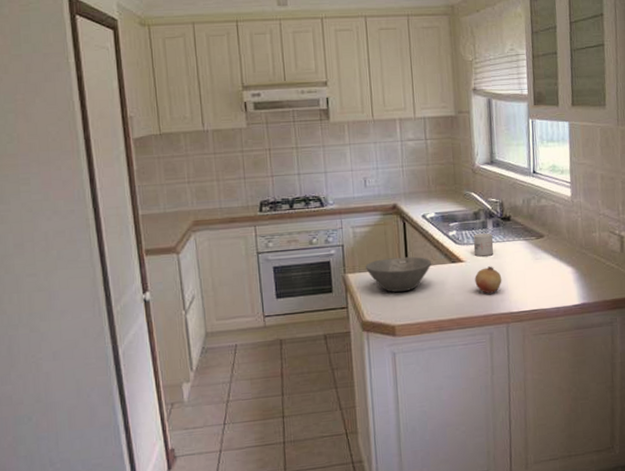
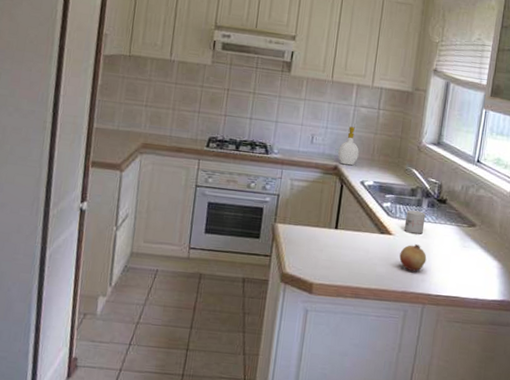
bowl: present [366,256,431,292] -> none [296,216,360,252]
soap bottle: none [393,162,415,202] -> present [338,126,359,166]

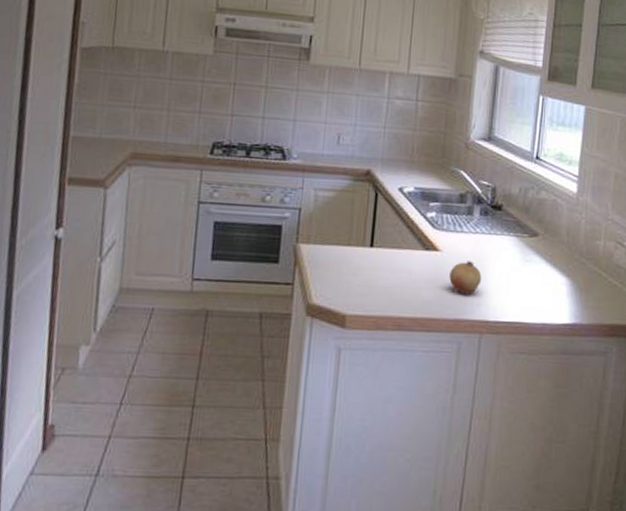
soap bottle: present [338,126,359,166] -> none [370,122,396,170]
mug: present [404,210,426,234] -> none [453,220,479,249]

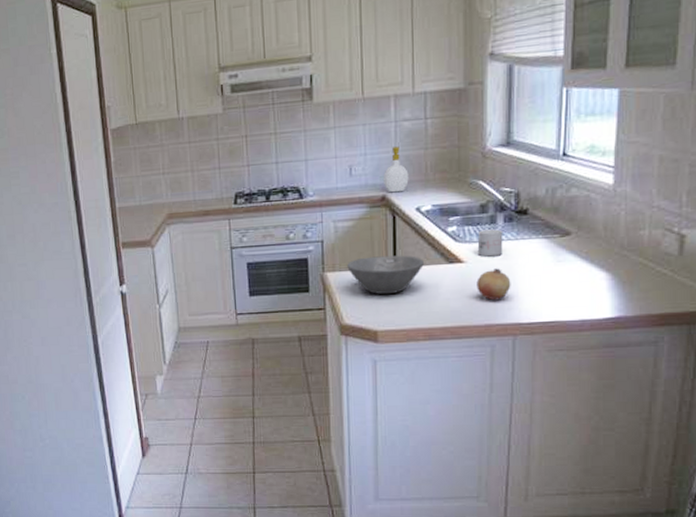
bowl: none [322,232,401,276] -> present [347,255,424,294]
soap bottle: none [370,122,396,170] -> present [384,146,409,193]
mug: none [453,220,479,249] -> present [477,229,503,257]

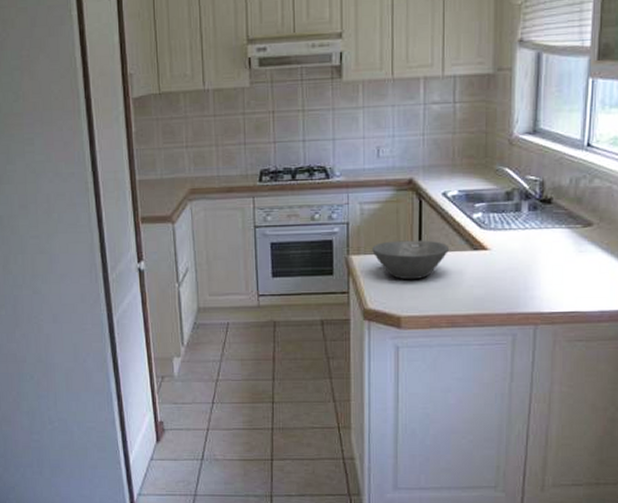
soap bottle: present [384,146,409,193] -> none [411,129,436,177]
fruit: present [476,268,511,300] -> none [500,257,534,288]
mug: present [477,229,503,257] -> none [502,217,527,245]

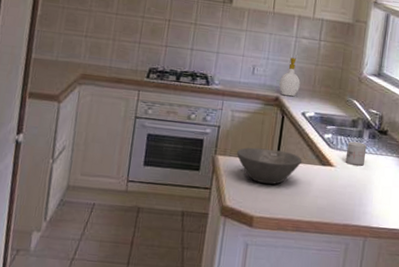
soap bottle: none [411,129,436,177] -> present [279,57,300,97]
mug: none [502,217,527,245] -> present [345,141,367,166]

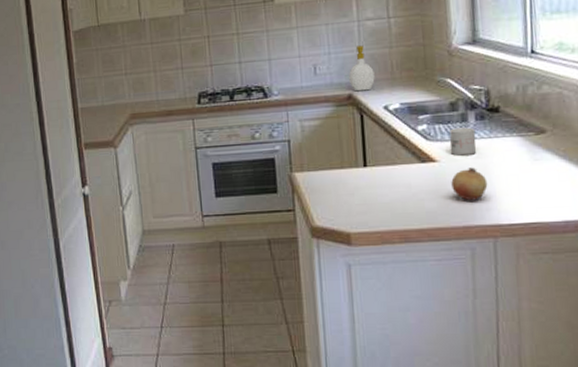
bowl: present [236,147,302,185] -> none [315,154,395,195]
fruit: none [341,176,368,203] -> present [451,167,488,200]

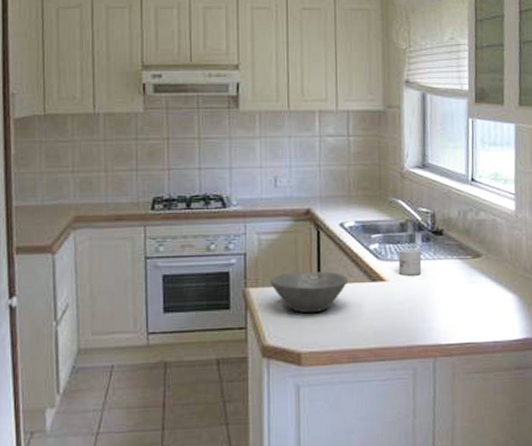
bowl: none [315,154,395,195] -> present [270,271,347,313]
soap bottle: present [349,45,375,92] -> none [308,161,333,207]
fruit: present [451,167,488,200] -> none [398,288,430,320]

